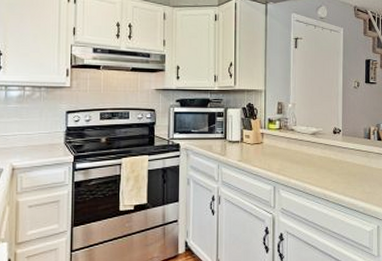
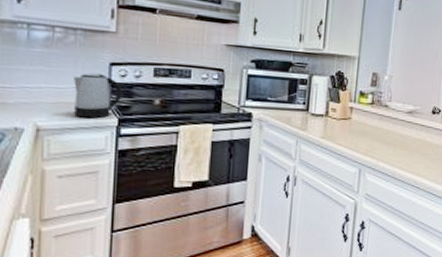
kettle: none [40,120,77,157] -> present [74,72,123,118]

